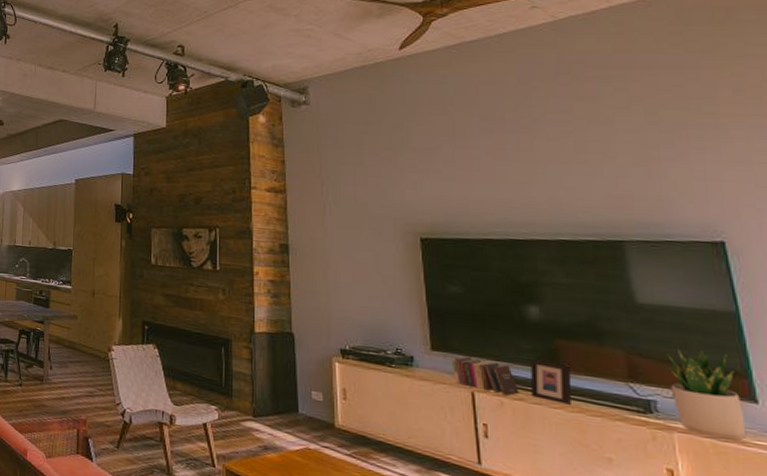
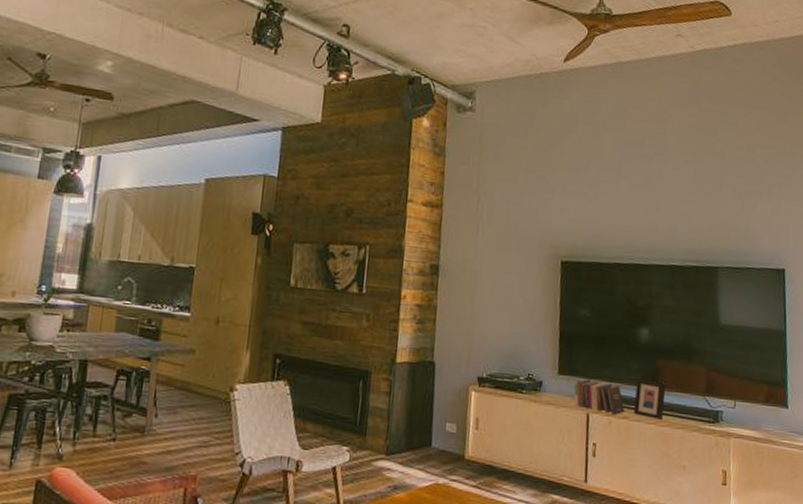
planter: present [667,348,747,441] -> none [734,362,778,441]

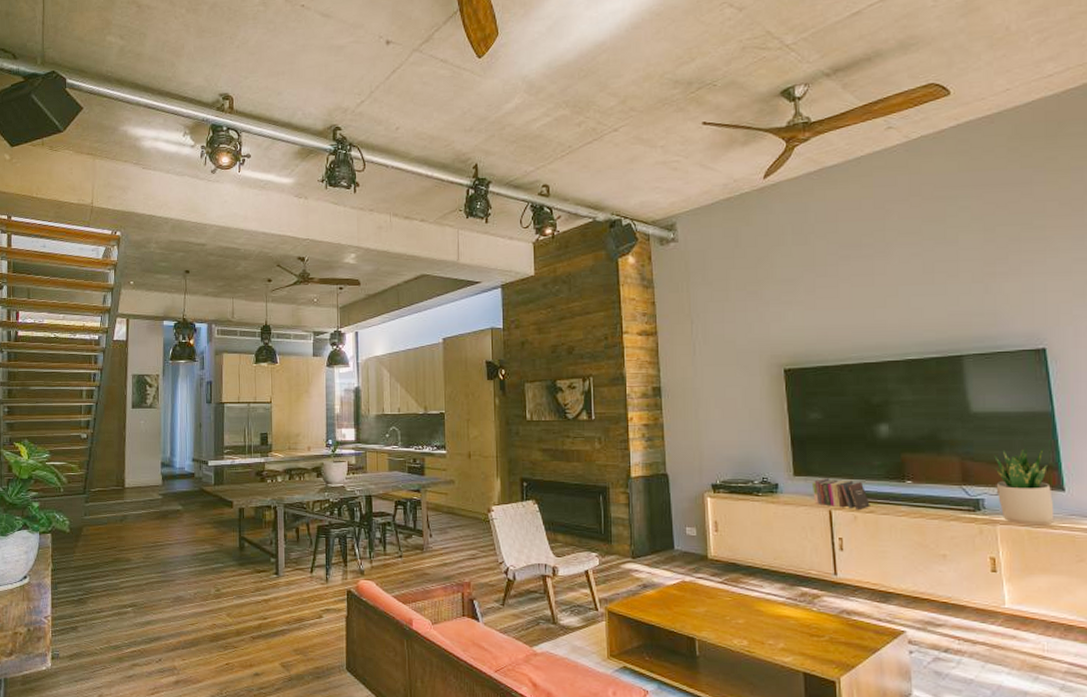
picture frame: present [634,379,666,421] -> none [880,474,915,513]
planter: none [734,362,778,441] -> present [994,447,1055,526]

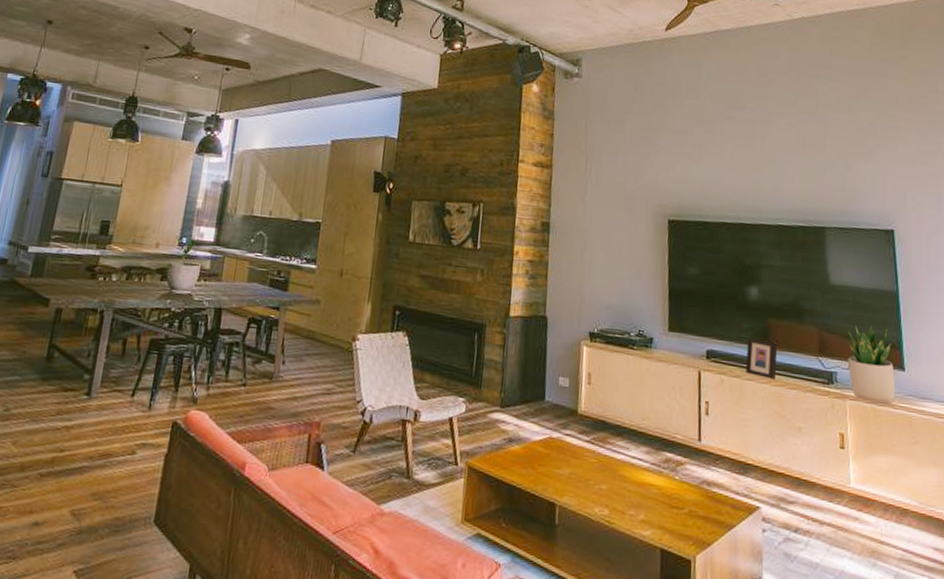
books: present [811,478,870,511] -> none [684,336,737,374]
picture frame: none [880,474,915,513] -> present [746,338,778,381]

